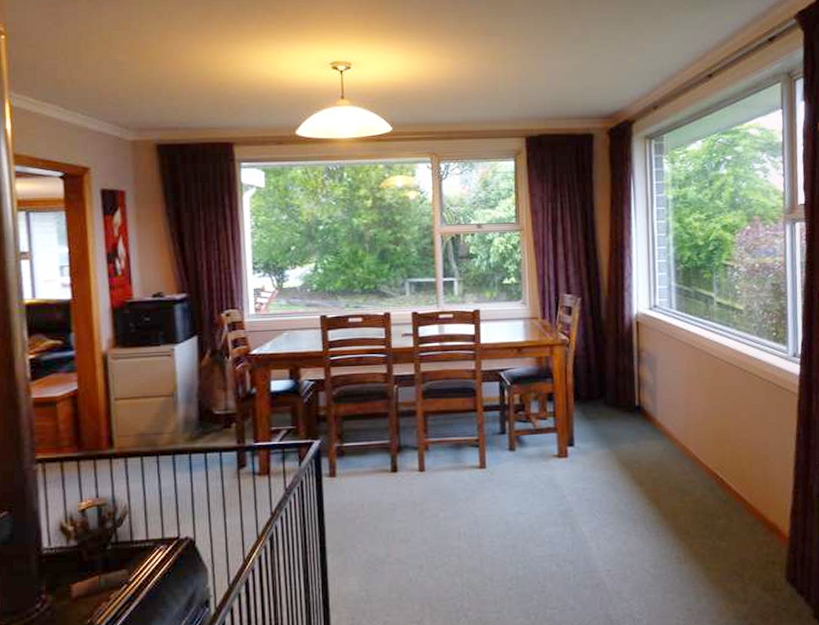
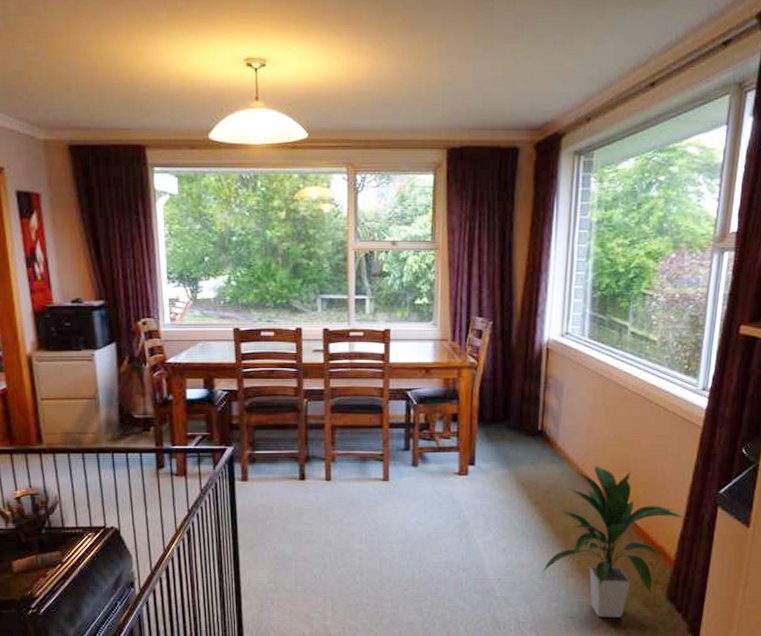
indoor plant: none [652,440,794,608] -> present [540,466,685,618]

